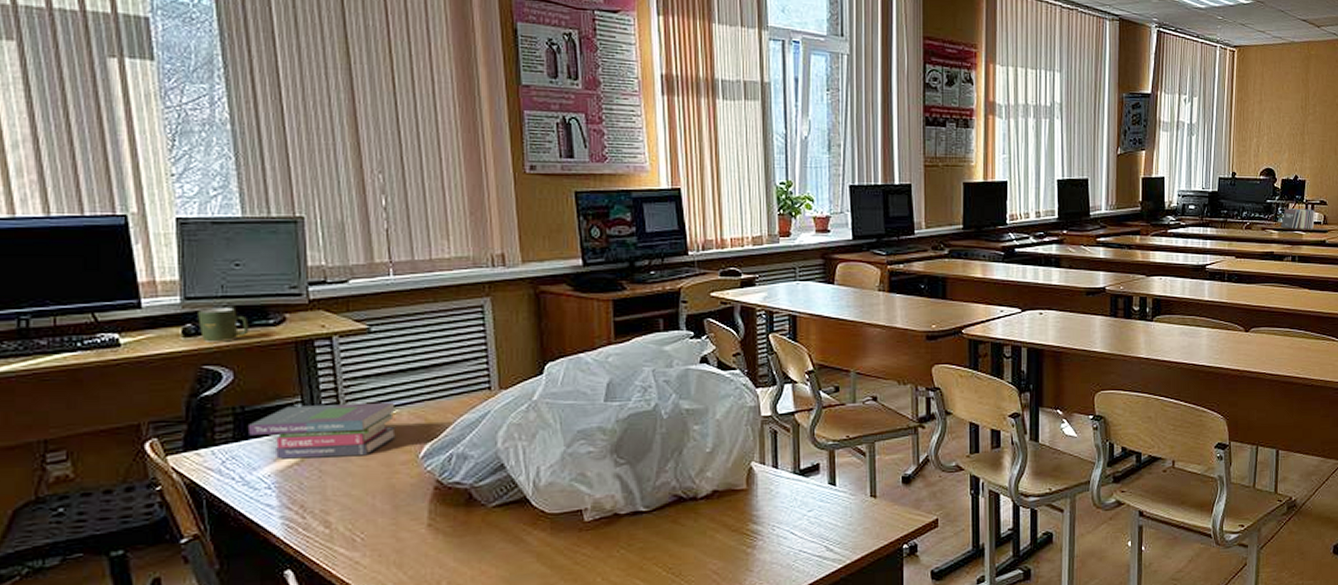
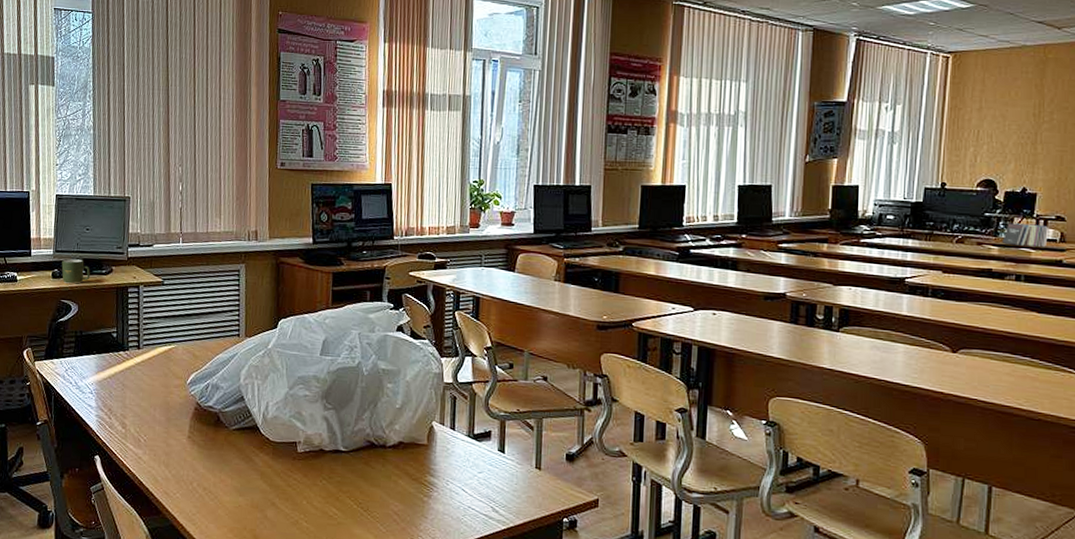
books: present [247,402,396,459] -> none [82,334,175,378]

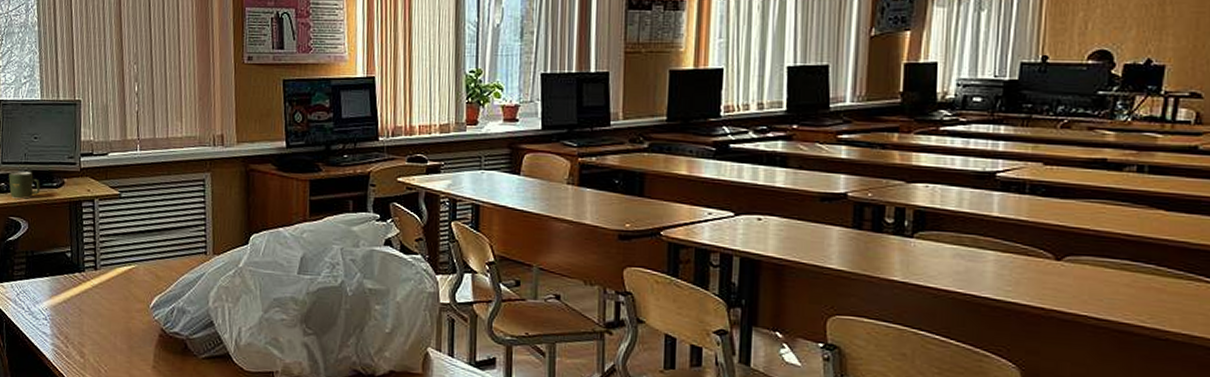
books: present [1002,223,1048,247] -> none [1120,102,1180,130]

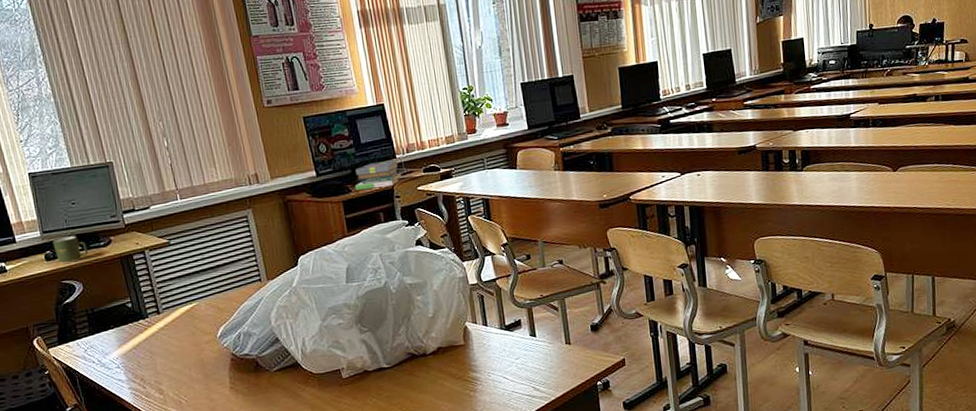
books: none [326,141,381,172] -> present [355,160,401,191]

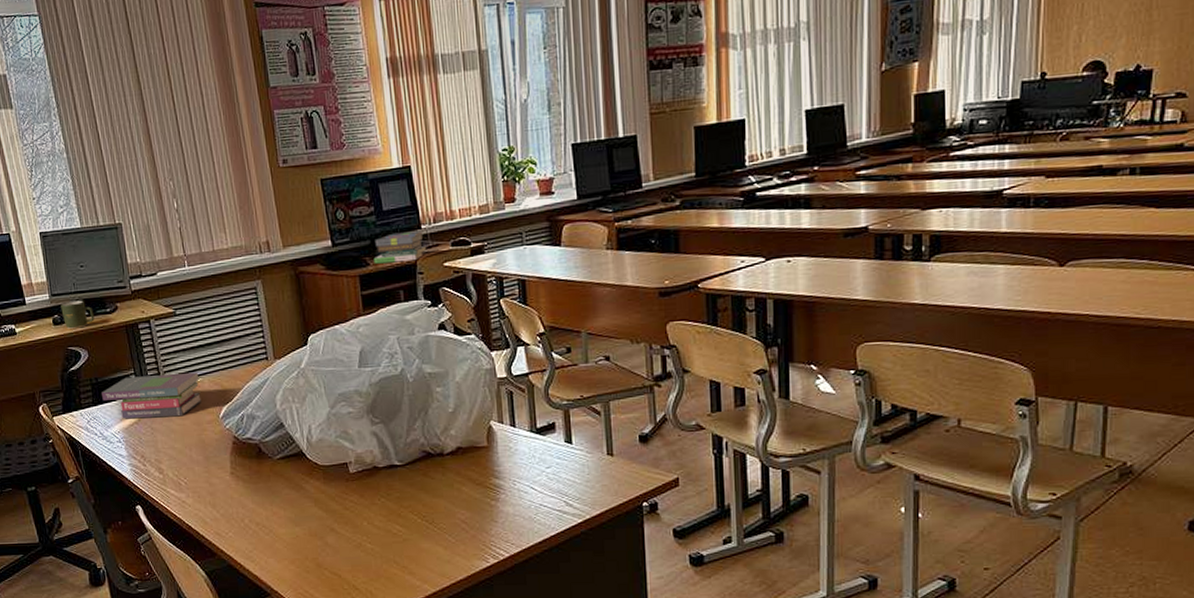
books: none [97,296,199,346] -> present [101,372,202,419]

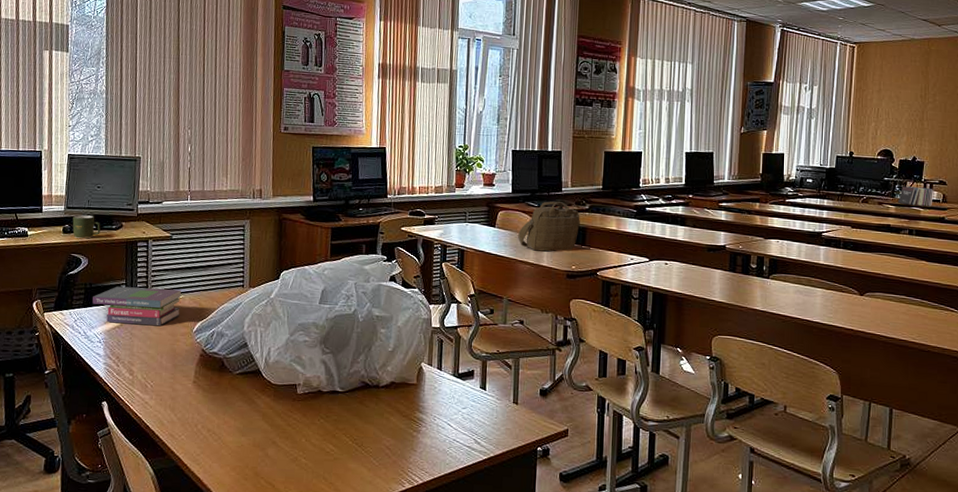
books: present [373,231,426,264] -> none [345,198,389,223]
shoulder bag: none [591,201,670,269] -> present [518,201,580,252]
books: none [1113,105,1167,135] -> present [898,186,933,206]

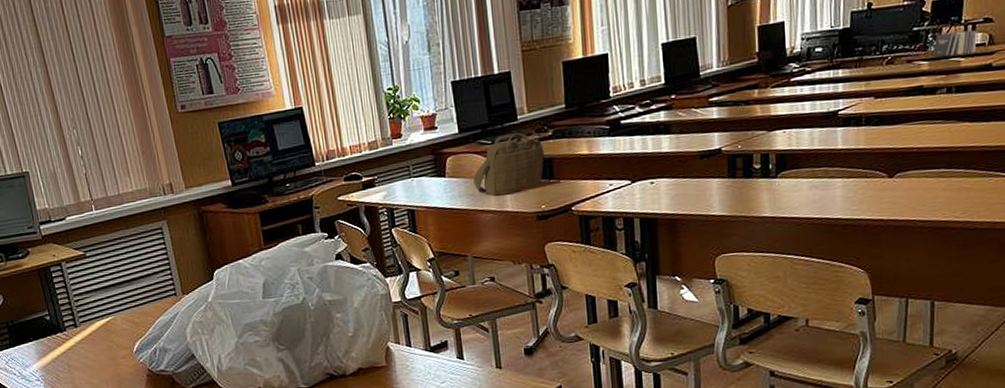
books: present [92,286,182,327] -> none [17,310,115,359]

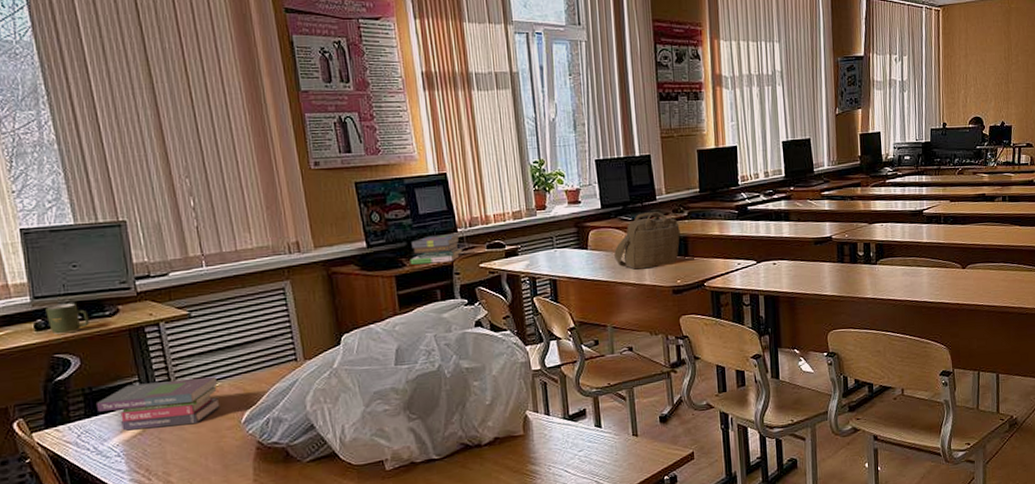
books: none [17,310,115,359] -> present [95,376,220,431]
books: none [272,168,321,201] -> present [410,234,462,265]
books: present [932,30,977,58] -> none [990,152,1022,172]

